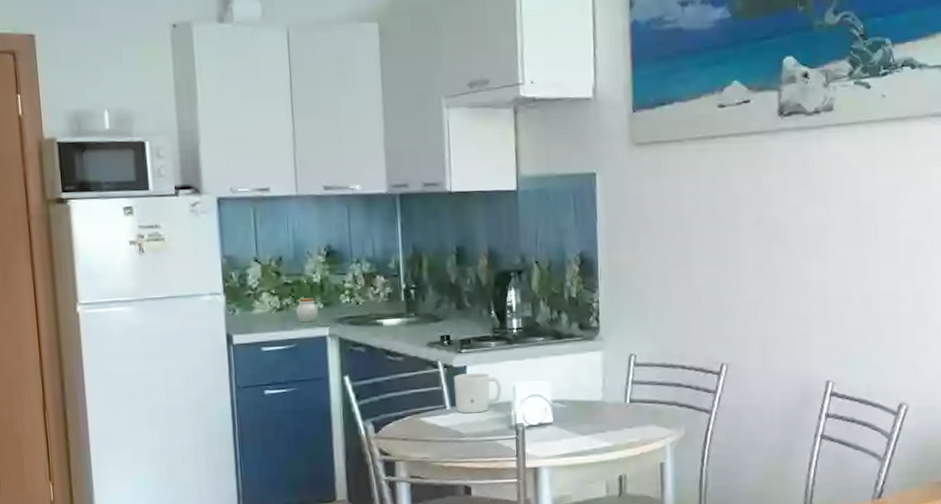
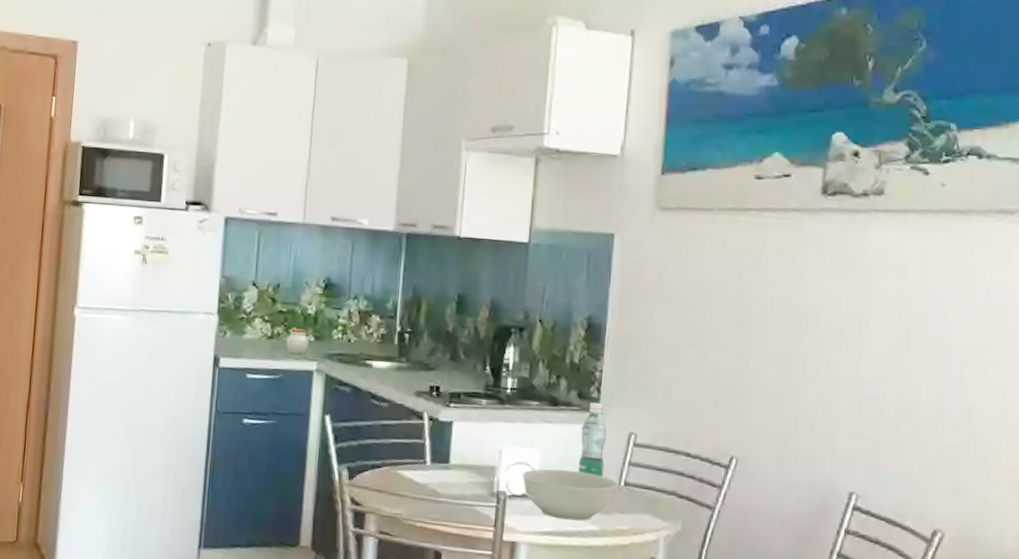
mug: present [453,373,502,414] -> none [436,429,487,474]
bowl: none [537,395,624,441] -> present [522,468,618,521]
bottle: none [586,331,610,398] -> present [578,403,607,477]

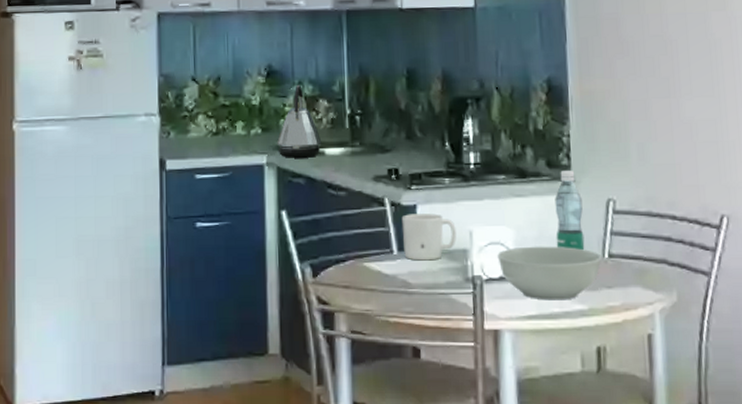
jar: present [285,328,309,355] -> none [232,121,257,149]
kettle: none [327,298,371,369] -> present [276,84,322,158]
mug: none [436,429,487,474] -> present [401,213,457,261]

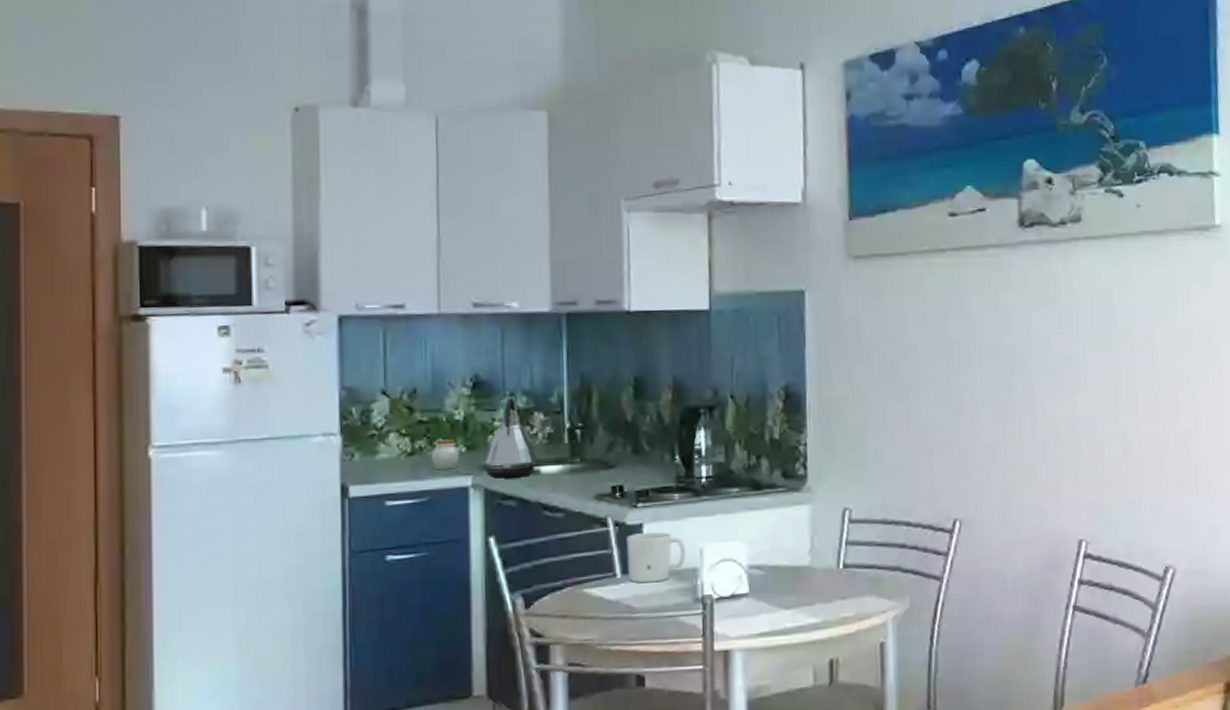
jar: none [232,121,257,149] -> present [430,439,461,470]
bowl: present [497,246,602,301] -> none [729,559,837,616]
bottle: present [555,171,585,251] -> none [790,481,820,563]

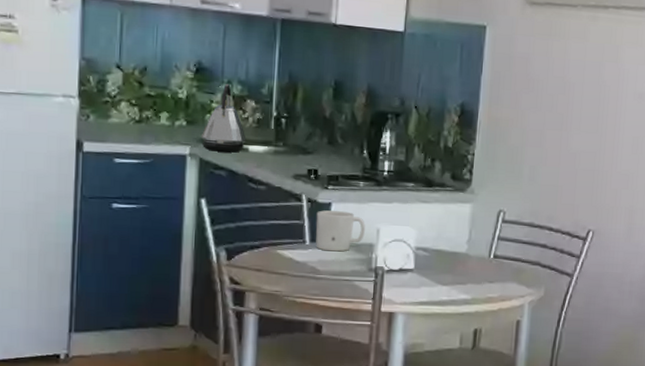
jar: present [430,439,461,470] -> none [155,112,181,139]

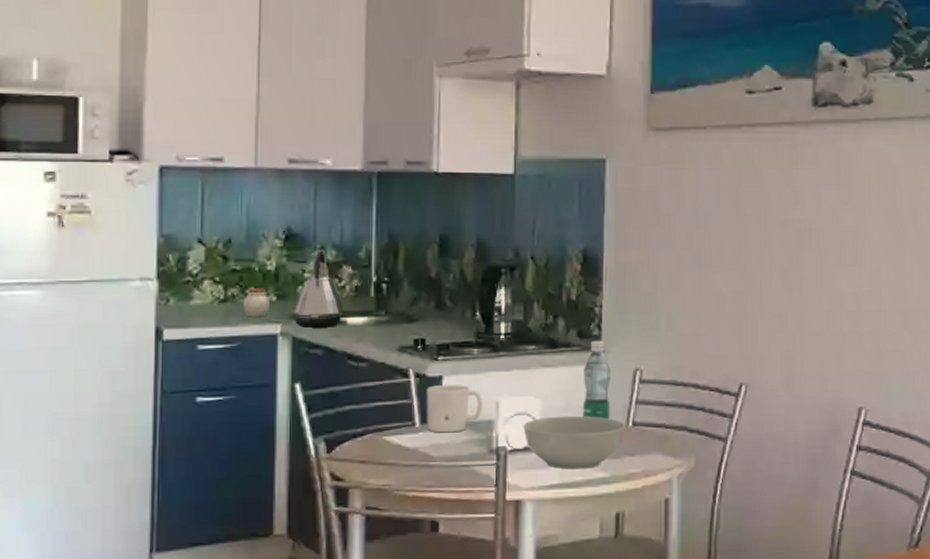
jar: none [155,112,181,139] -> present [242,288,271,318]
bowl: none [399,244,488,291] -> present [523,415,626,470]
bottle: none [451,184,478,251] -> present [582,341,610,420]

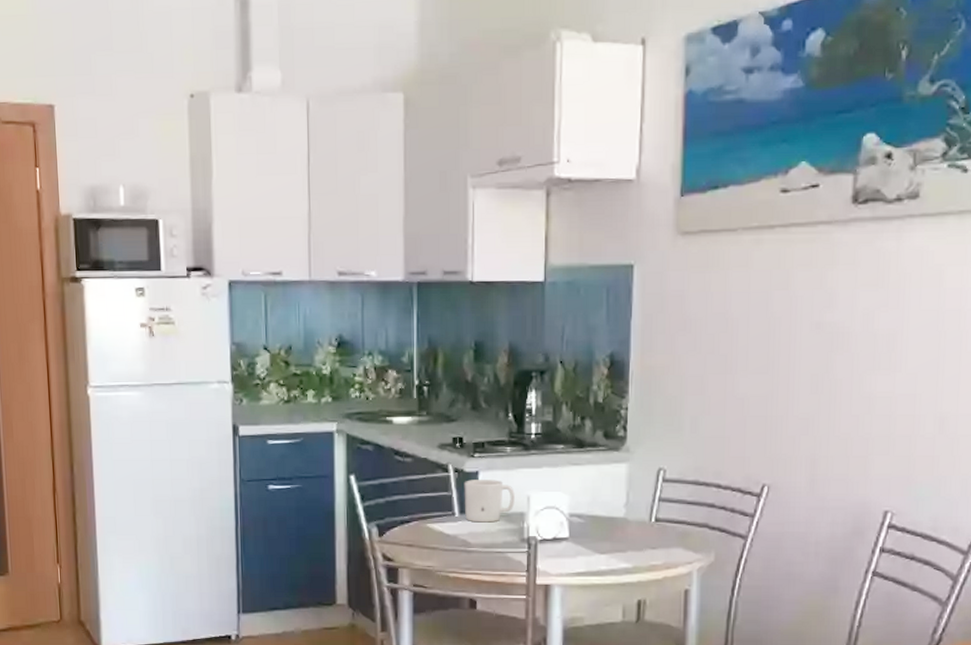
jar: present [242,288,271,318] -> none [303,390,327,416]
kettle: present [292,249,344,328] -> none [346,355,390,426]
bowl: present [523,415,626,470] -> none [552,510,649,559]
bottle: present [582,341,610,420] -> none [607,442,635,515]

